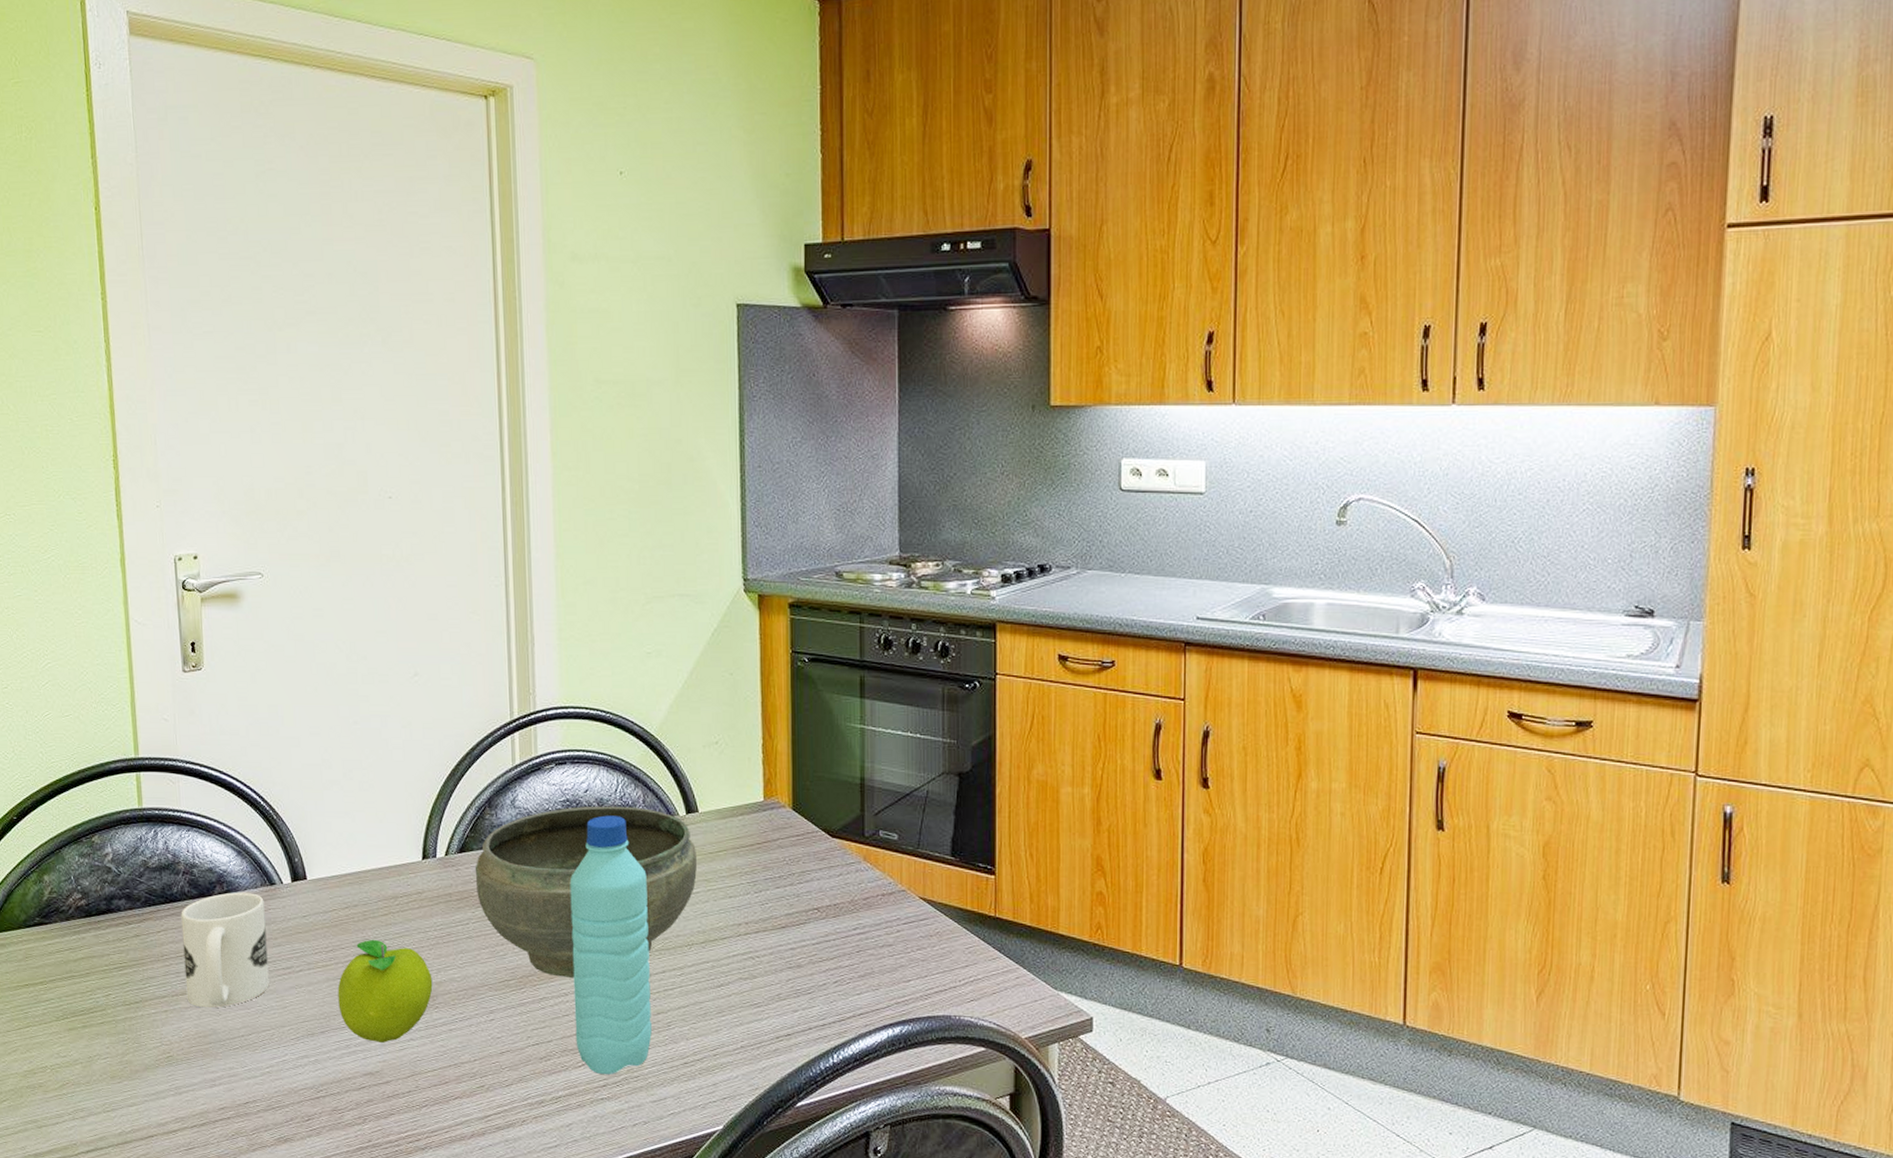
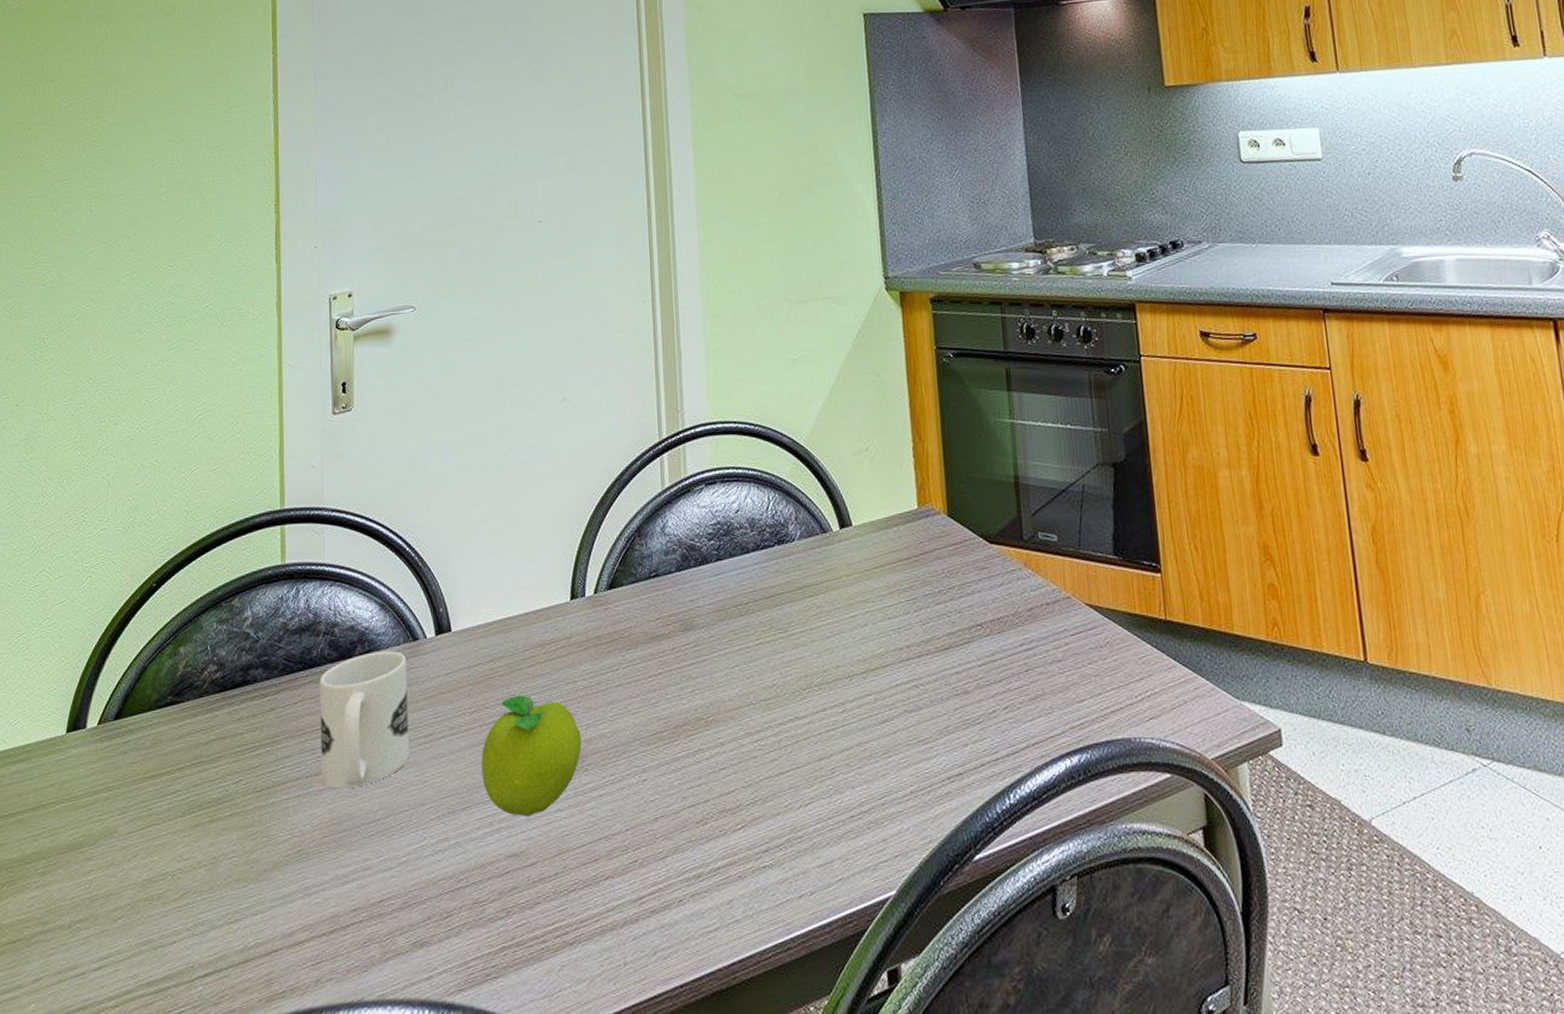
bowl: present [475,806,697,978] -> none [624,525,854,724]
water bottle: present [569,815,652,1075] -> none [723,536,815,838]

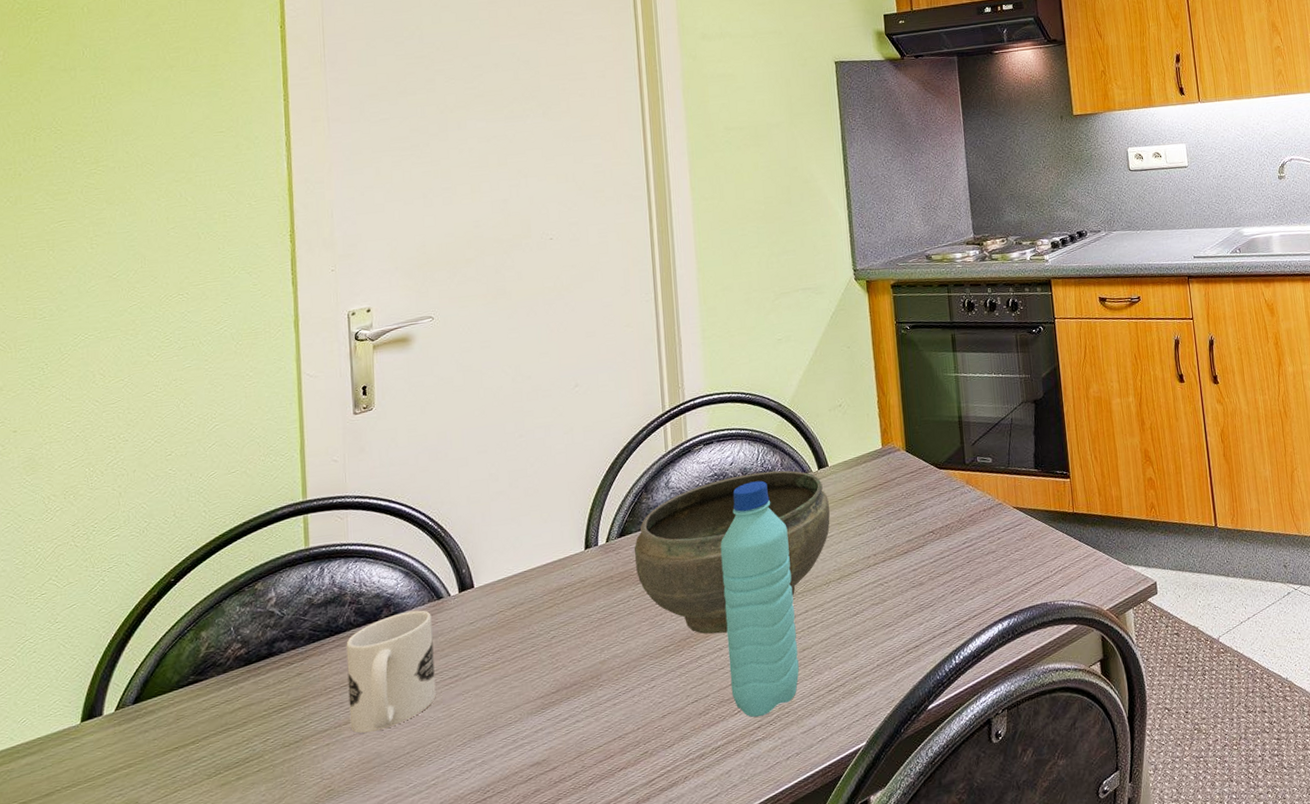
fruit: present [481,694,582,816] -> none [504,632,597,732]
bowl: none [624,525,854,724] -> present [634,470,830,634]
water bottle: none [723,536,815,838] -> present [720,480,799,718]

